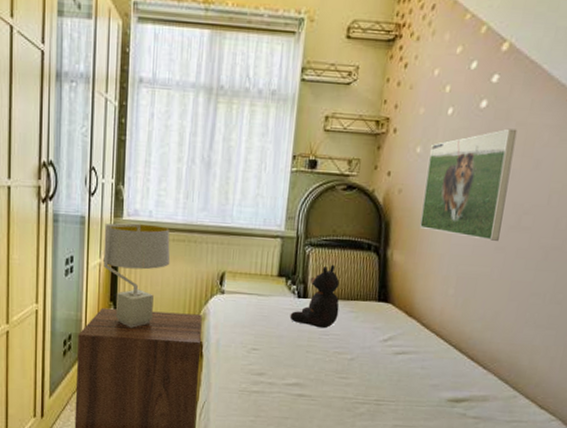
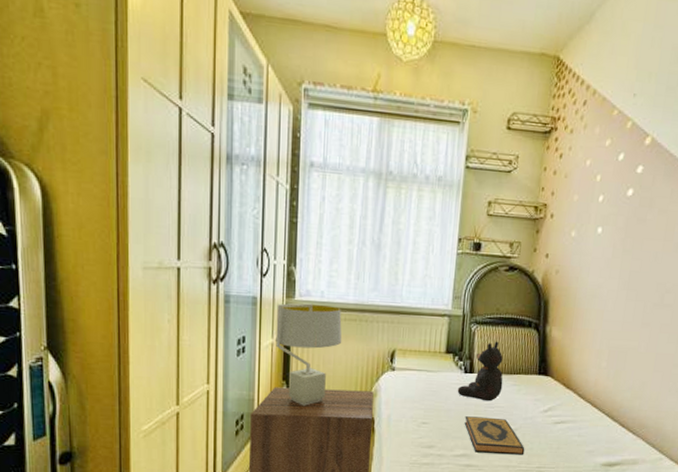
hardback book: none [297,343,362,387] -> present [464,416,525,455]
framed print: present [420,128,517,241] -> none [575,215,660,317]

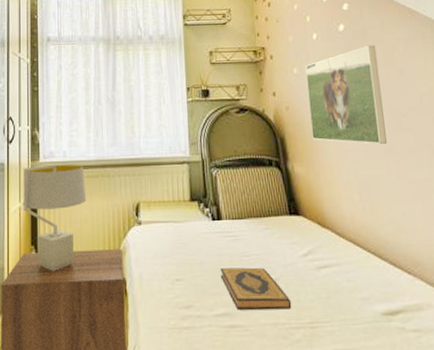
teddy bear: present [457,341,503,402] -> none [207,183,255,250]
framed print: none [575,215,660,317] -> present [304,45,387,144]

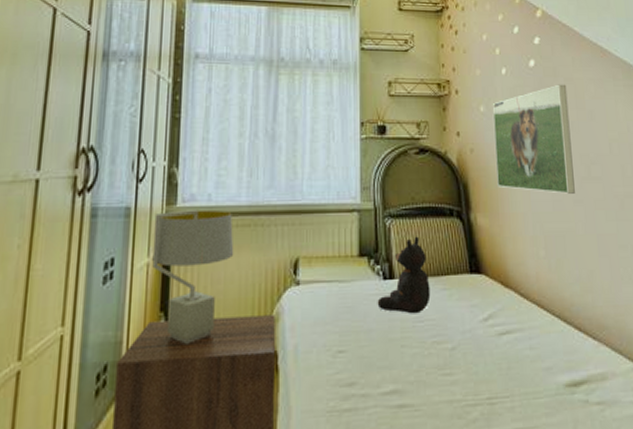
teddy bear: none [207,183,255,250] -> present [377,236,431,314]
hardback book: present [220,267,292,311] -> none [390,335,469,386]

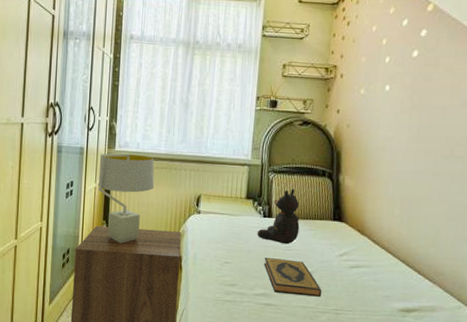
hardback book: none [390,335,469,386] -> present [264,258,322,297]
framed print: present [492,84,575,194] -> none [367,73,445,168]

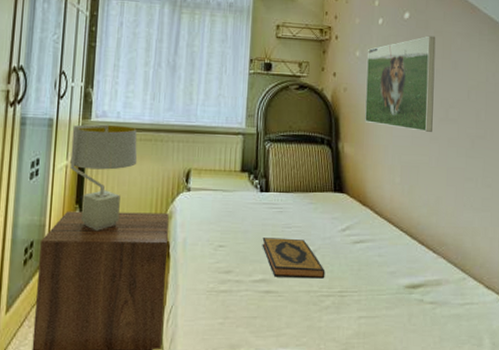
teddy bear: present [257,188,300,245] -> none [253,158,299,221]
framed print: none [367,73,445,168] -> present [365,35,436,132]

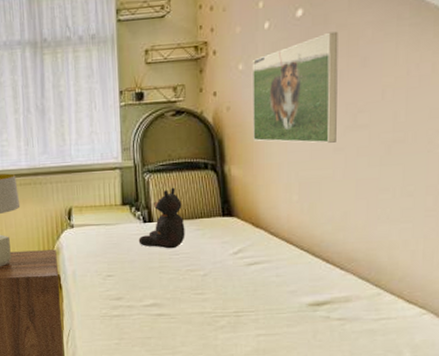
teddy bear: none [253,158,299,221] -> present [138,187,185,249]
hardback book: present [262,238,325,279] -> none [150,264,218,302]

